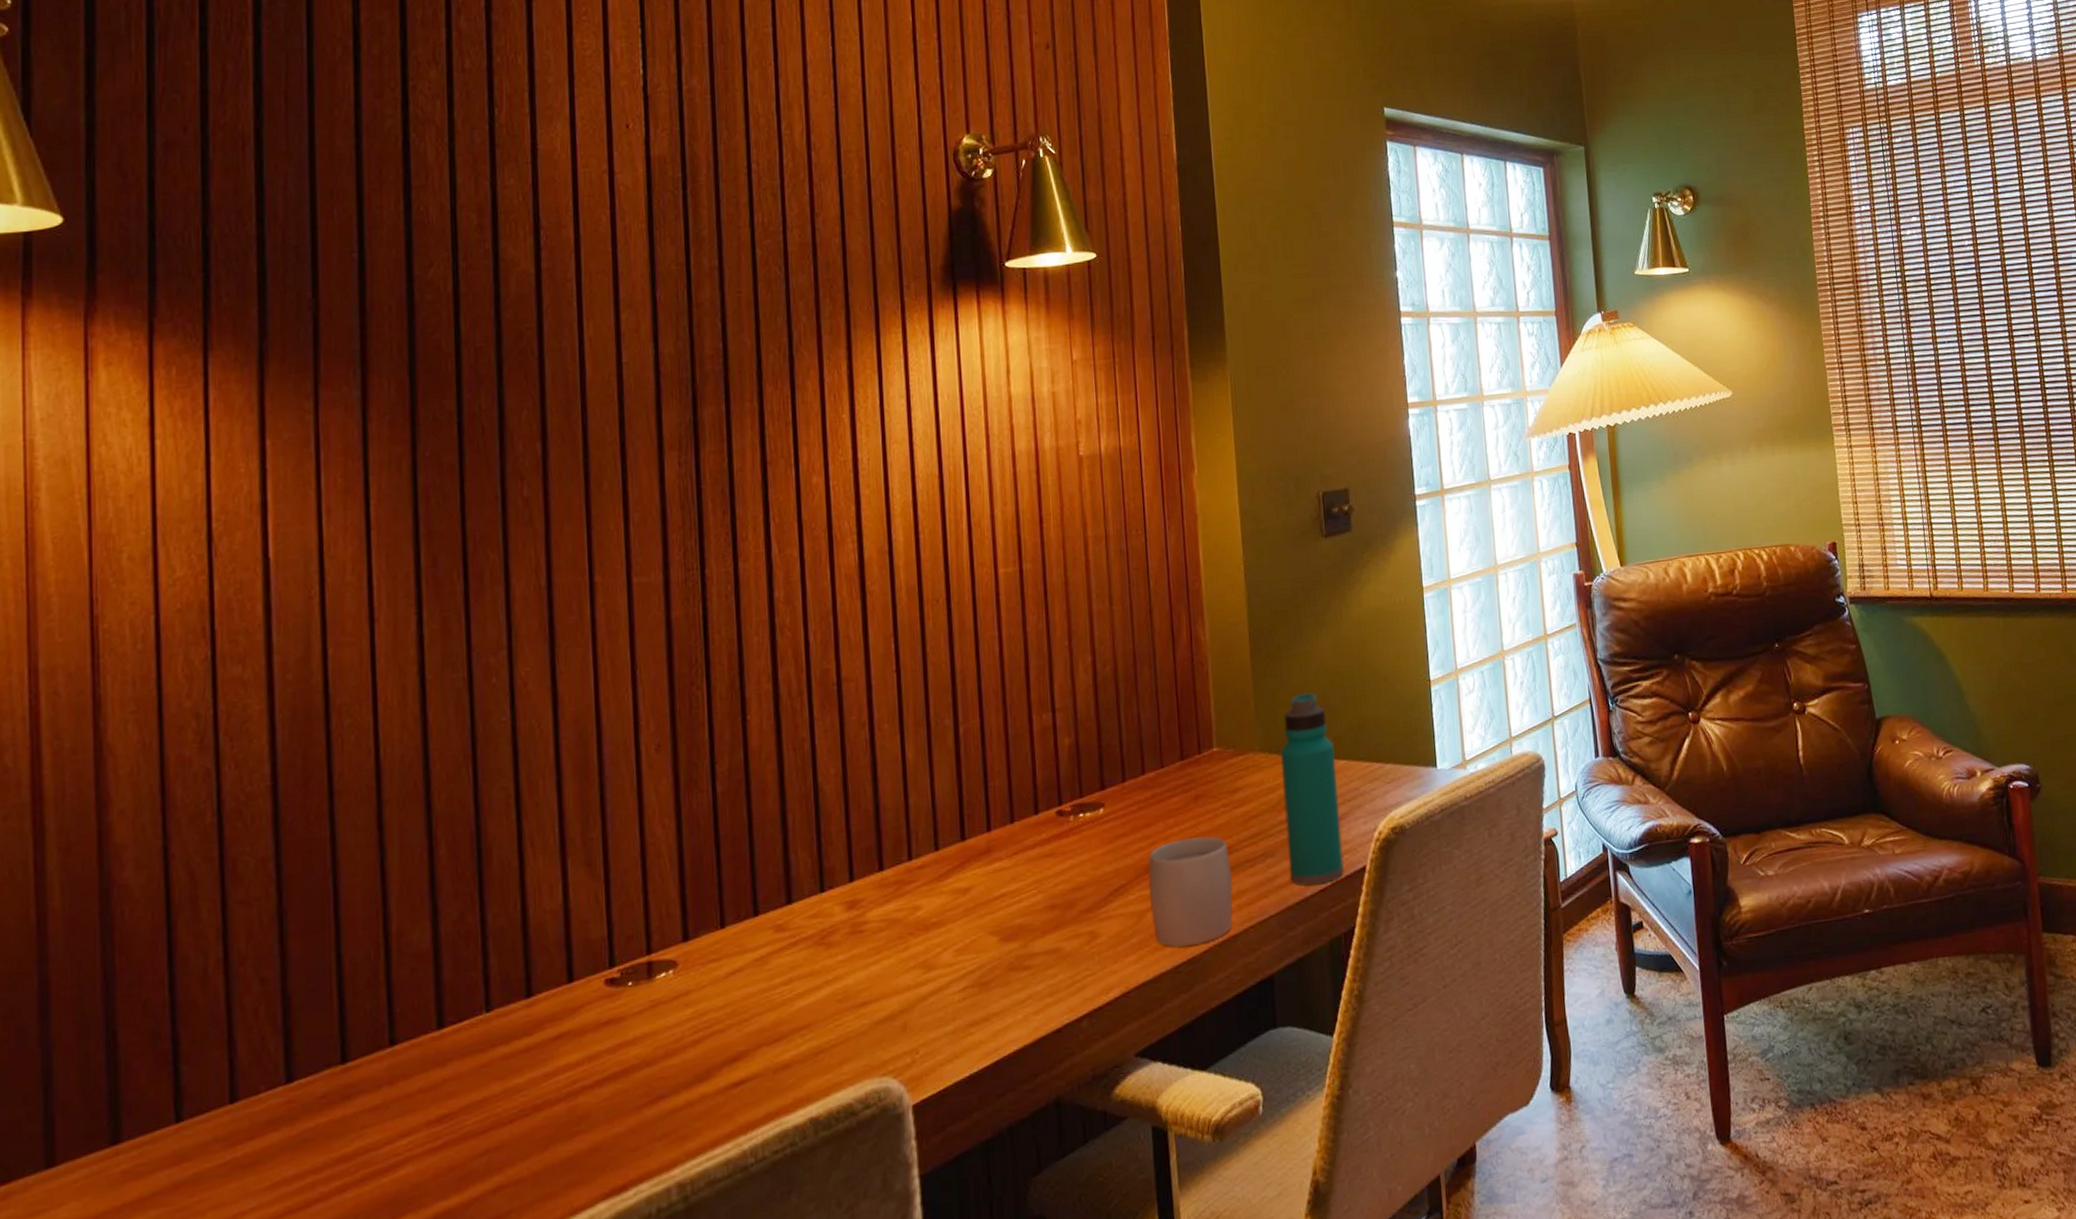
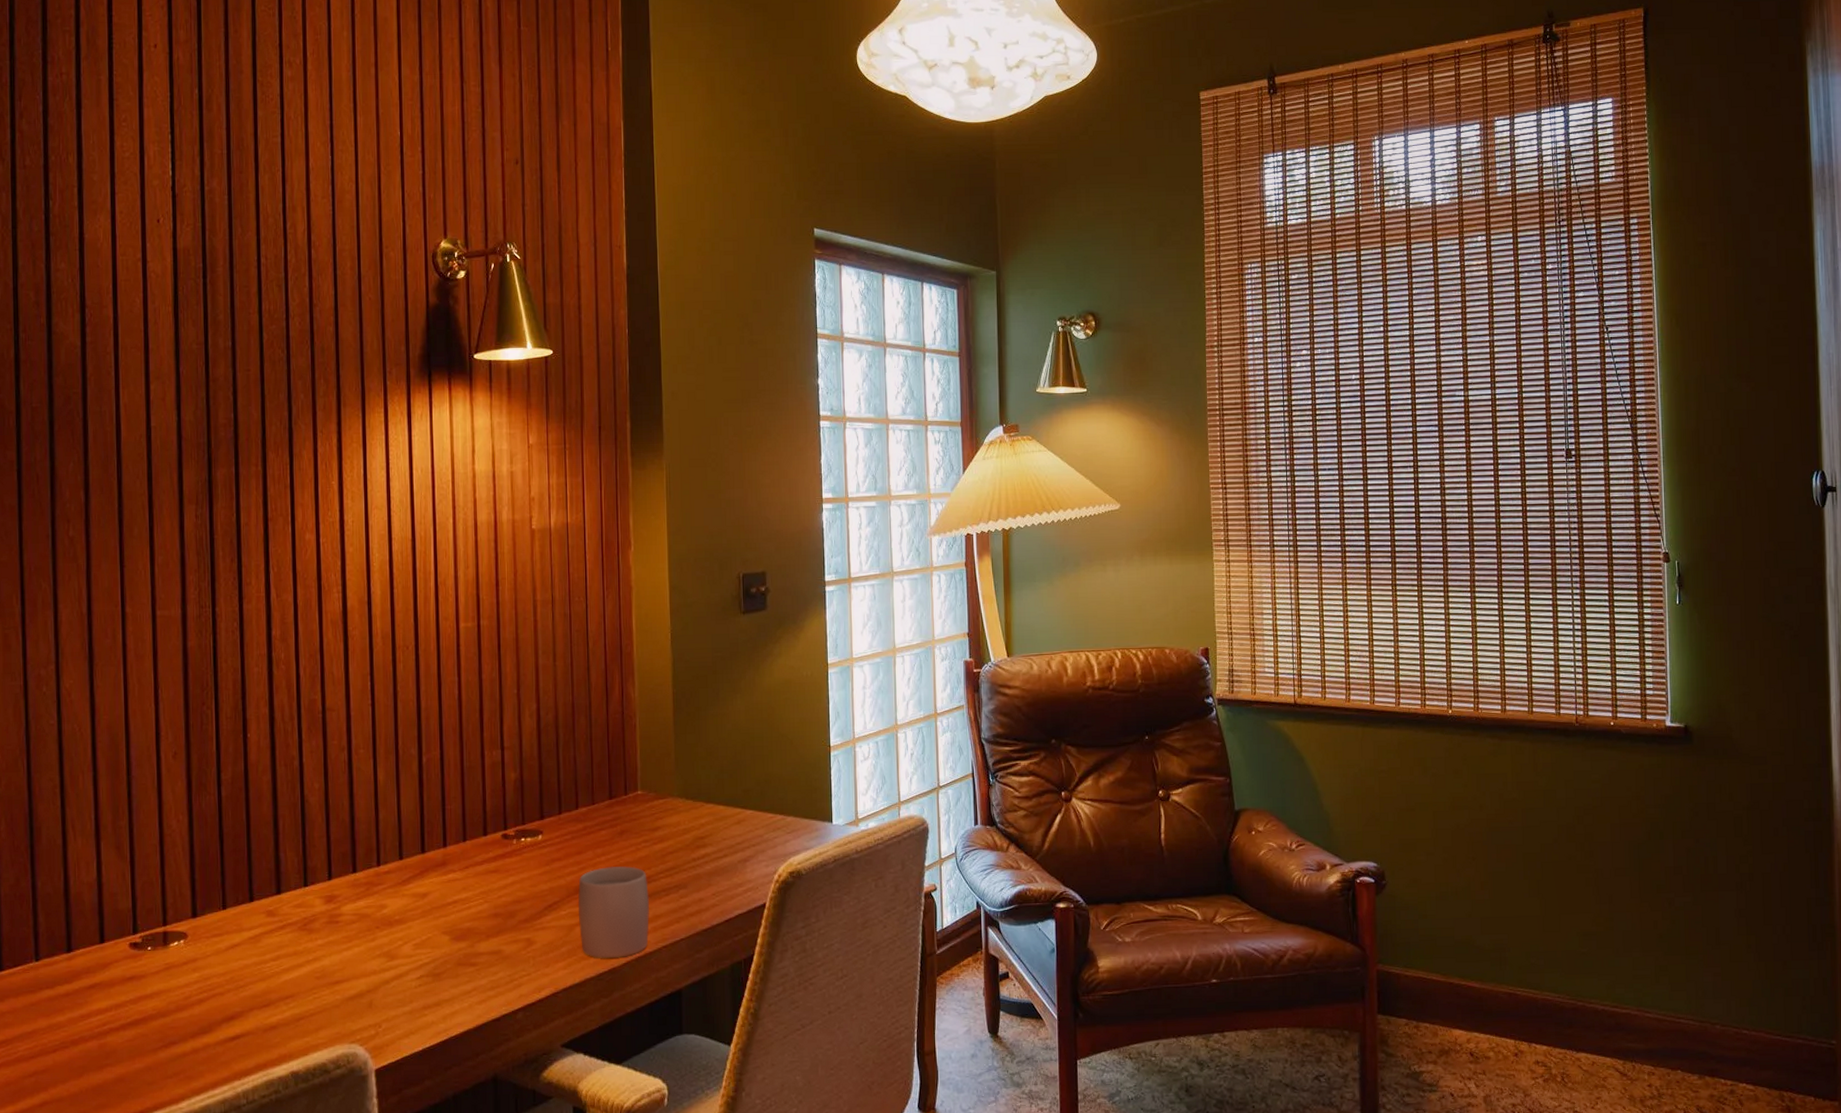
water bottle: present [1281,692,1344,885] -> none [696,749,746,916]

